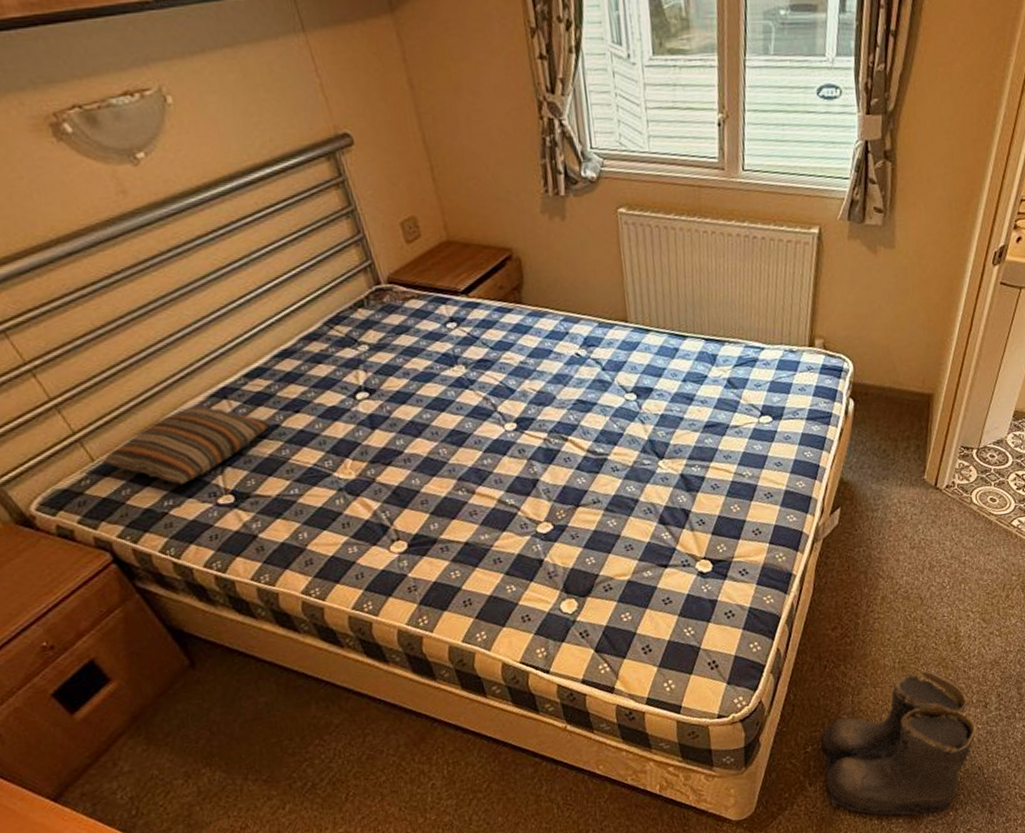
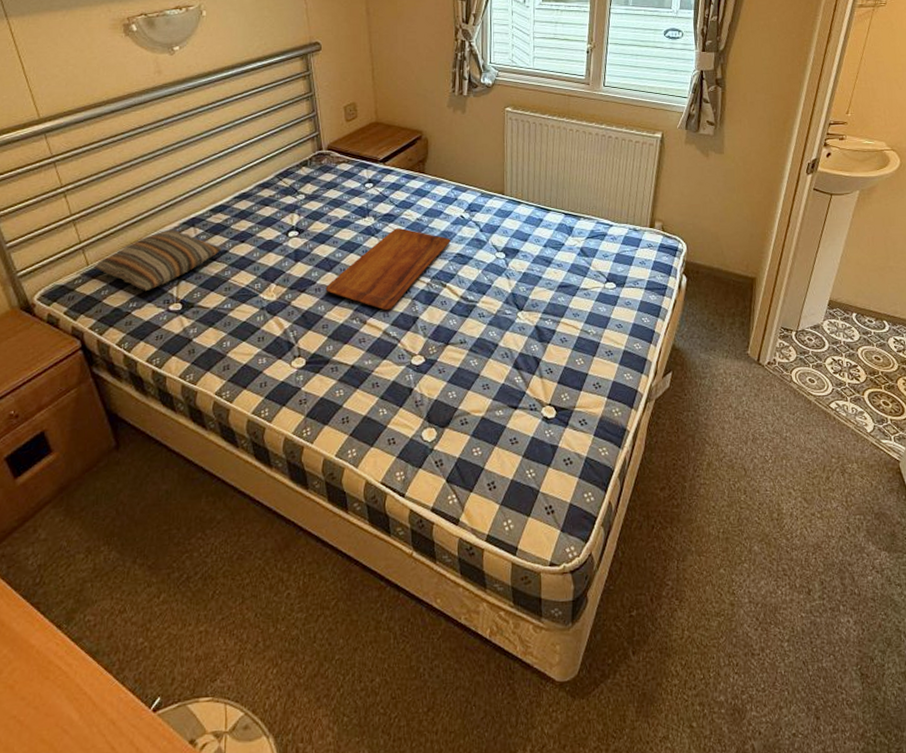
tray: none [416,375,567,476] -> present [325,228,451,311]
boots: present [821,670,977,816] -> none [646,544,801,712]

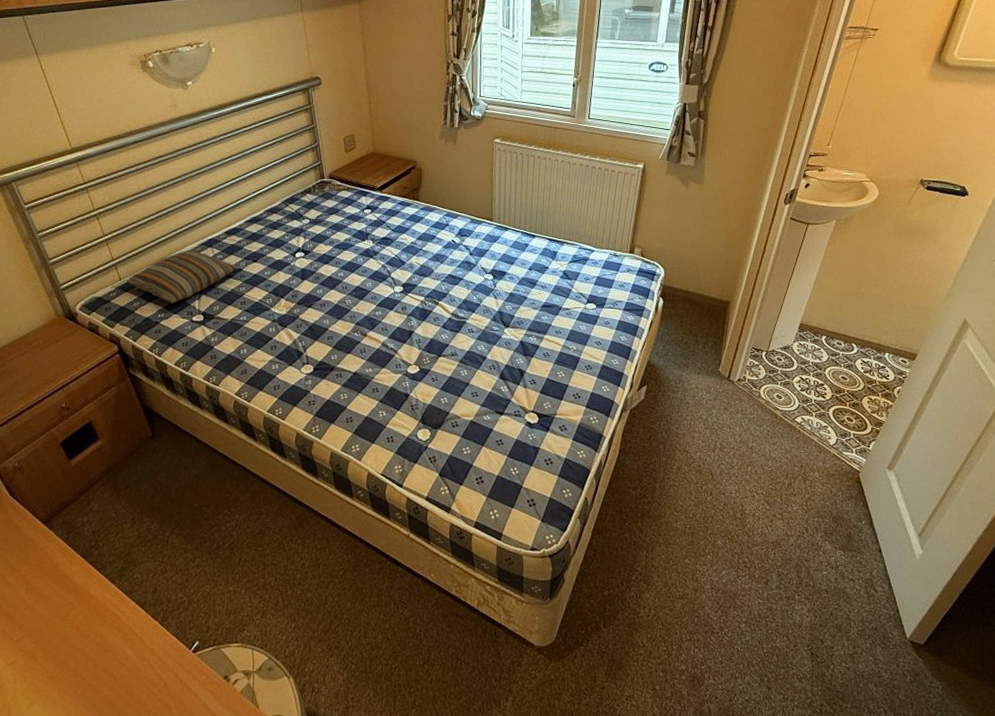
tray: present [325,228,451,311] -> none [330,251,443,325]

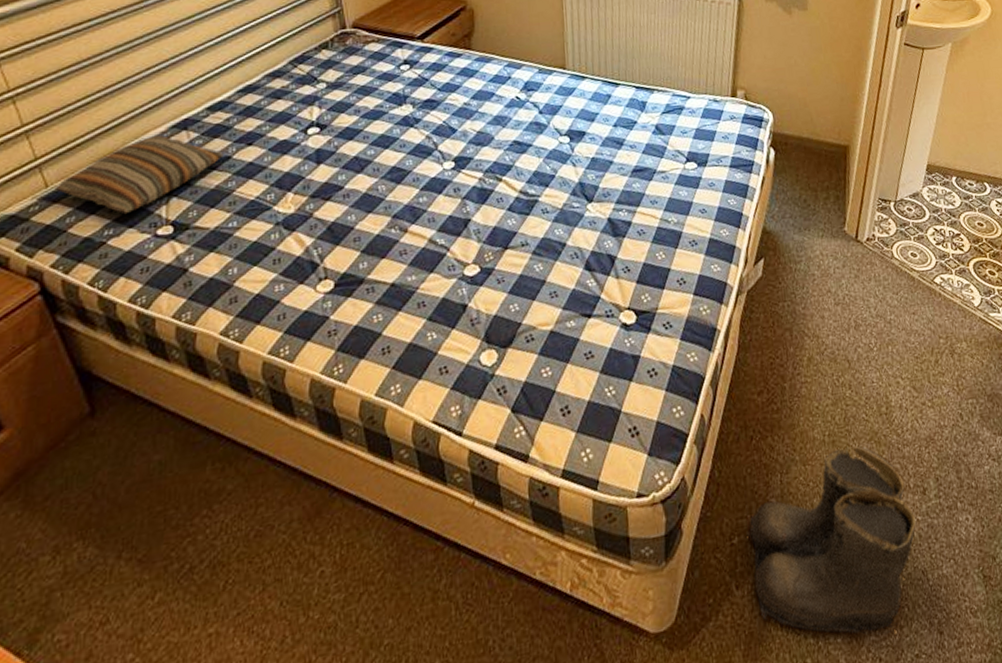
boots: none [616,539,758,681] -> present [748,445,917,635]

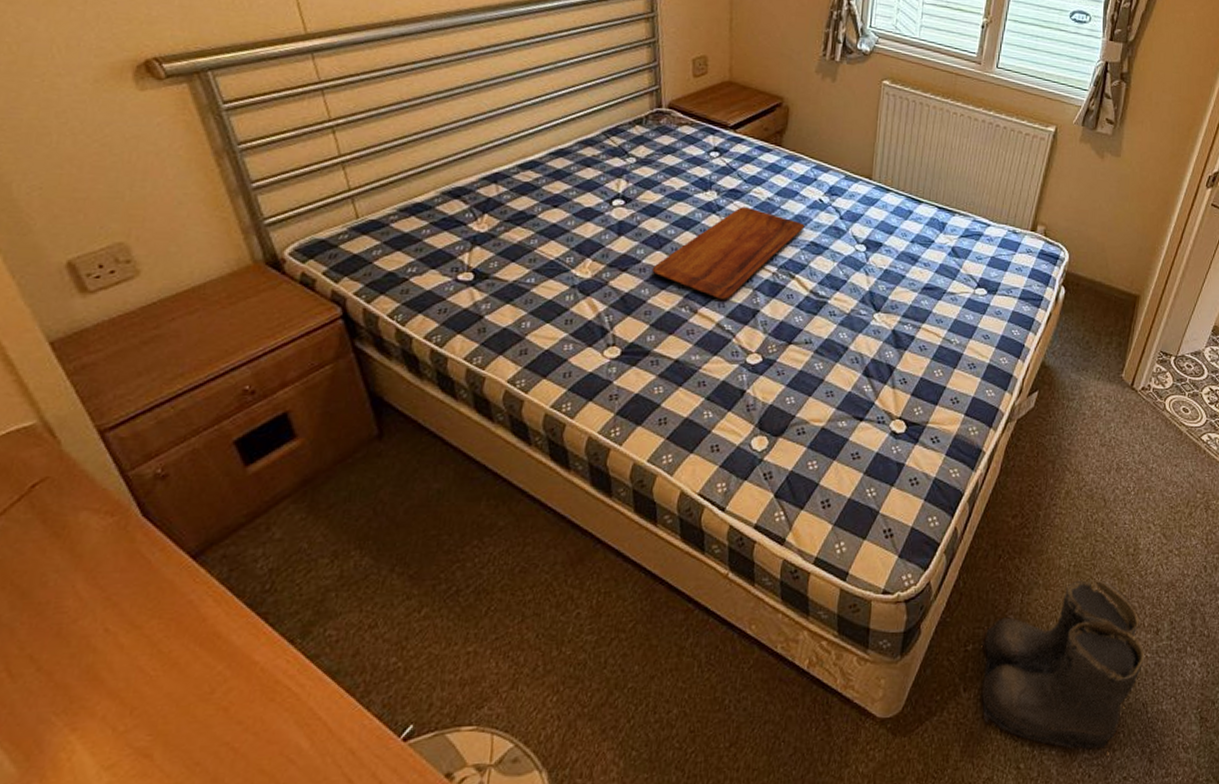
pillow: present [54,135,224,213] -> none [365,184,529,254]
tray: none [356,116,505,215] -> present [652,207,805,300]

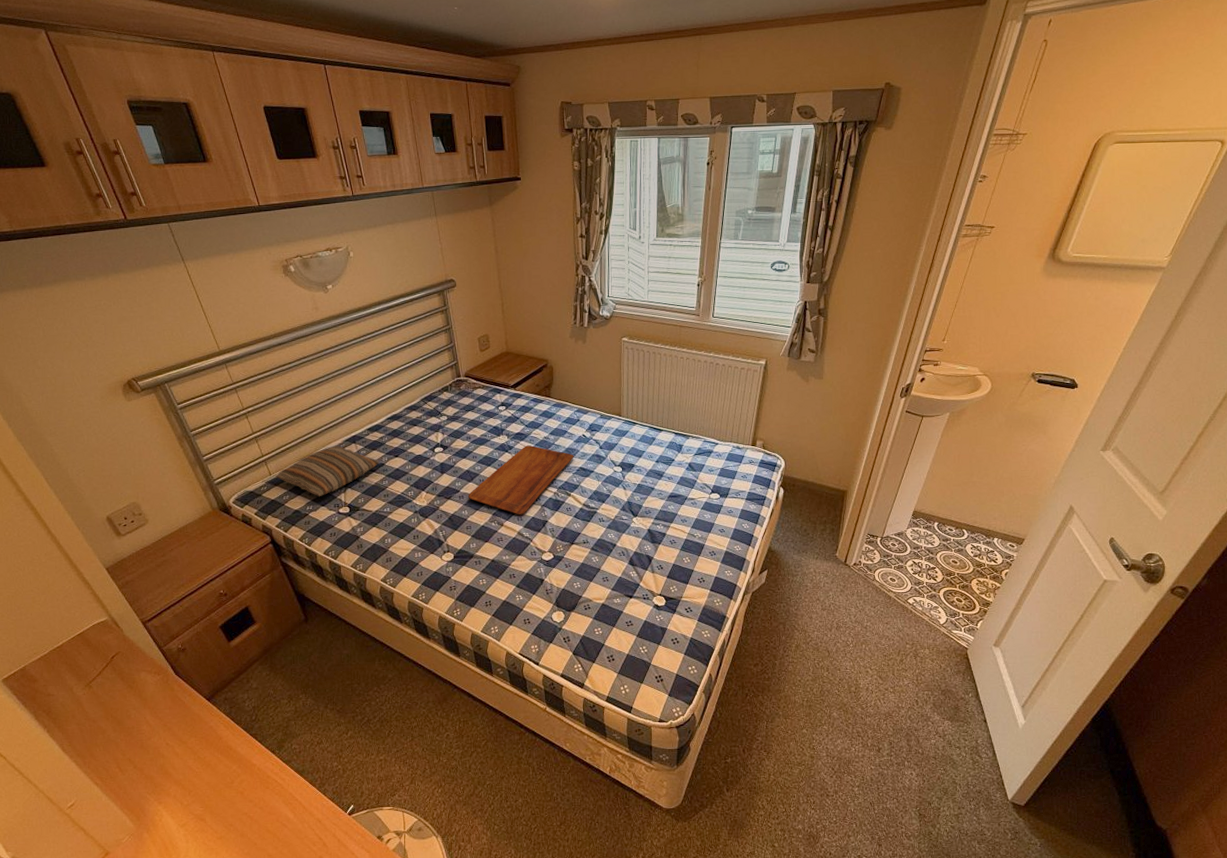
pillow: none [365,184,529,254] -> present [275,445,380,496]
boots: present [981,580,1146,755] -> none [738,711,870,839]

